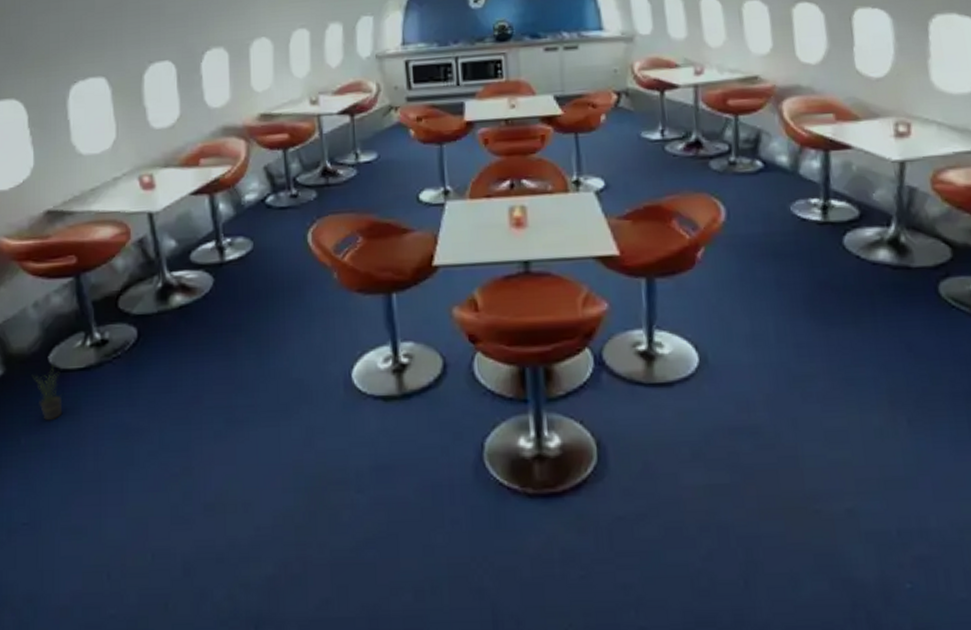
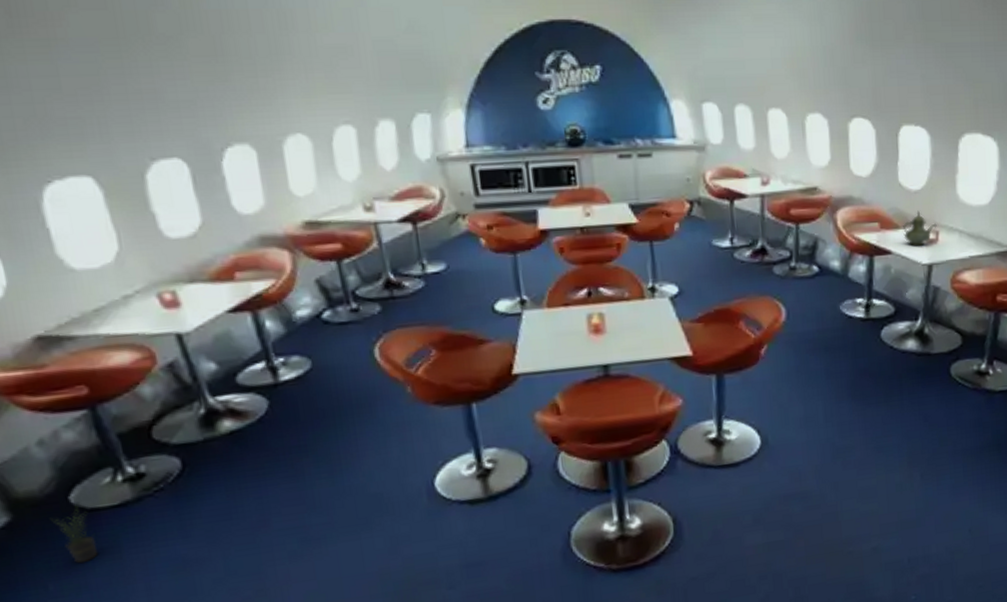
teapot: none [863,100,908,140] -> present [902,210,937,246]

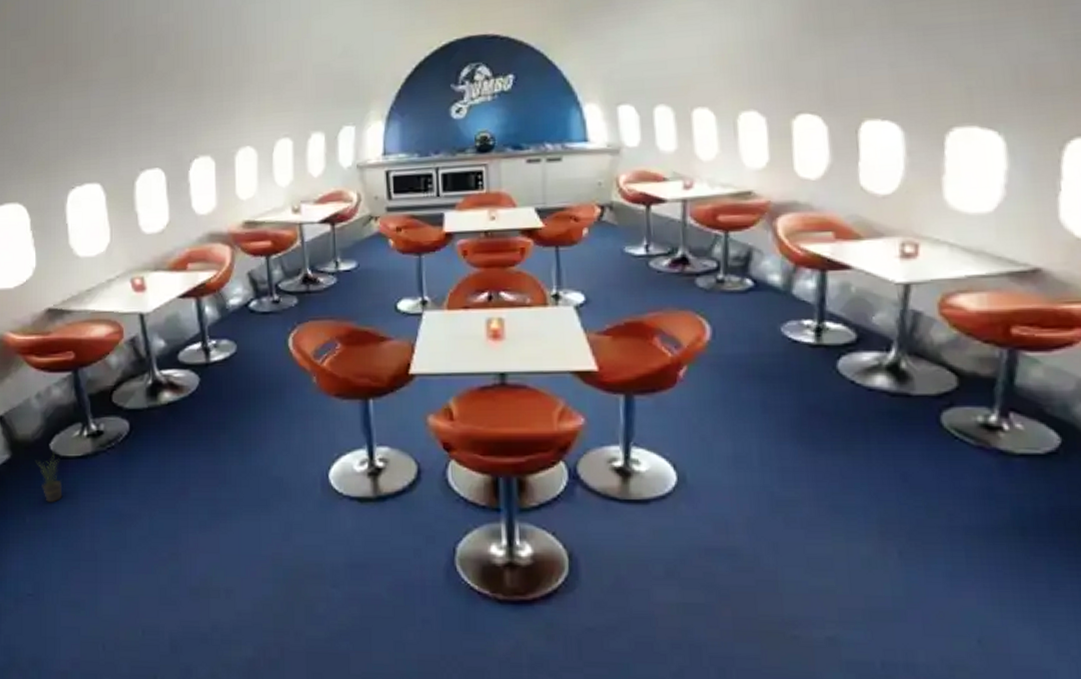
teapot: present [902,210,937,246] -> none [865,218,916,261]

